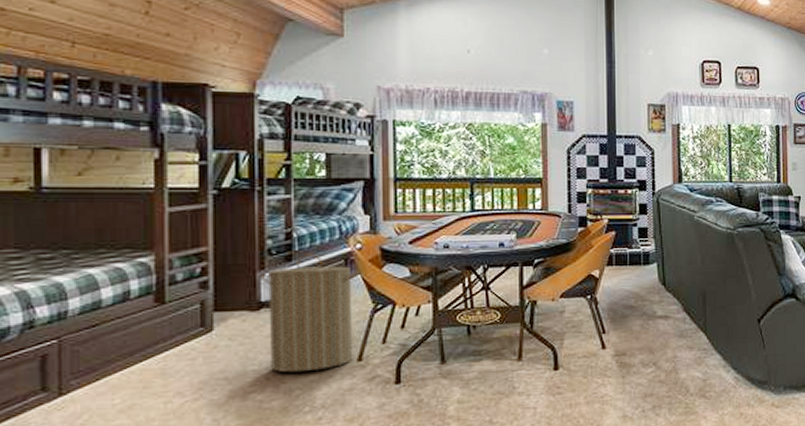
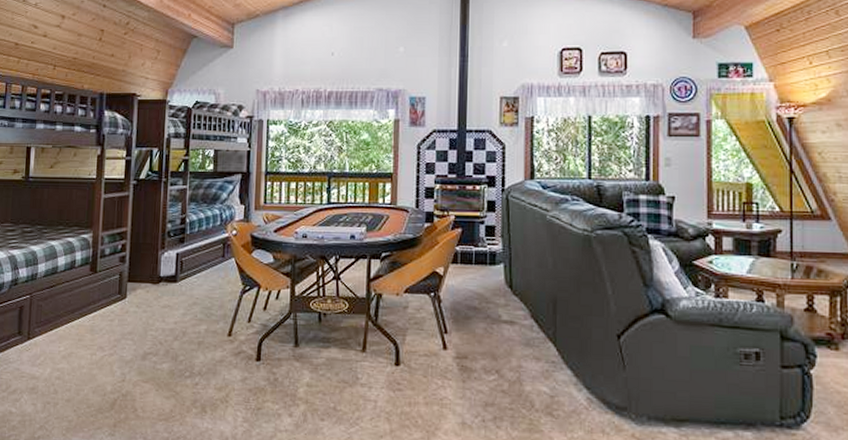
laundry hamper: present [259,253,360,373] -> none [160,237,234,341]

